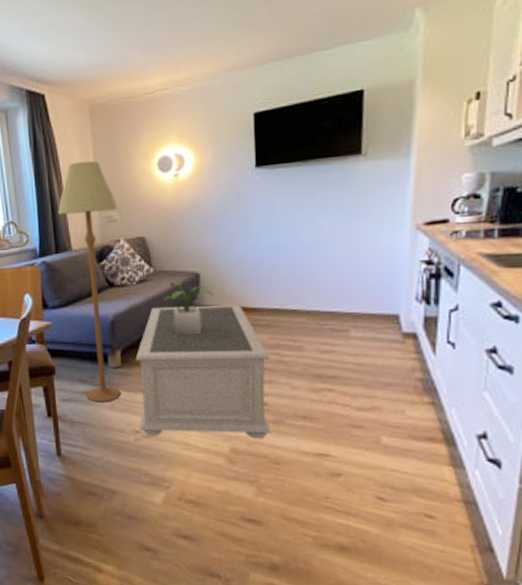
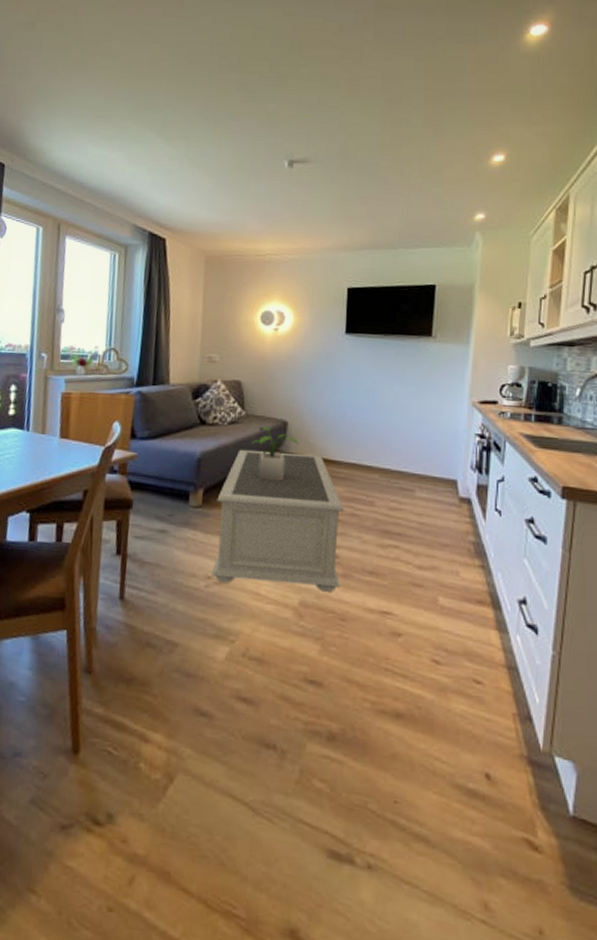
floor lamp: present [58,160,121,402] -> none [161,303,219,543]

